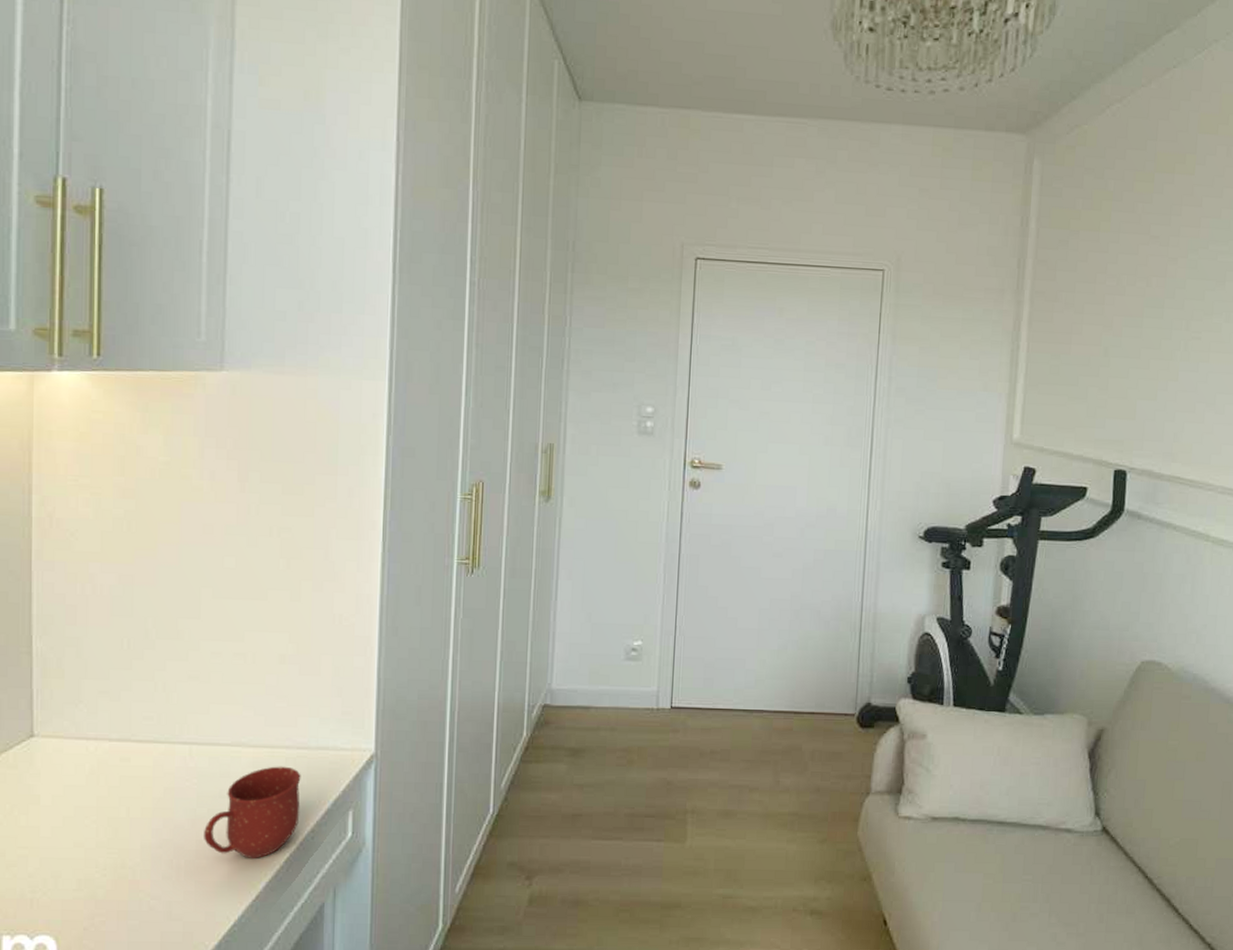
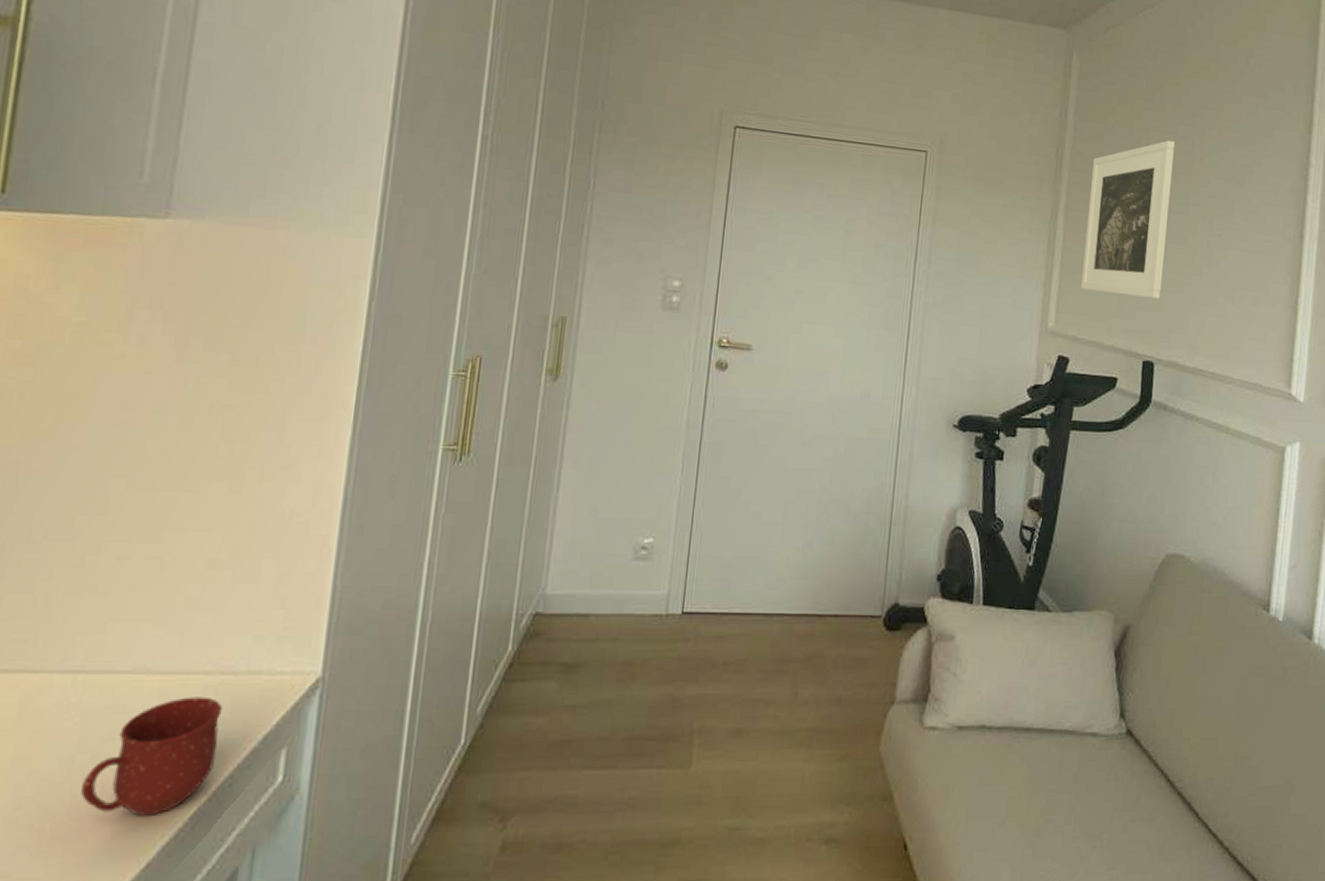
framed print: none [1047,241,1148,407] -> present [1081,140,1176,300]

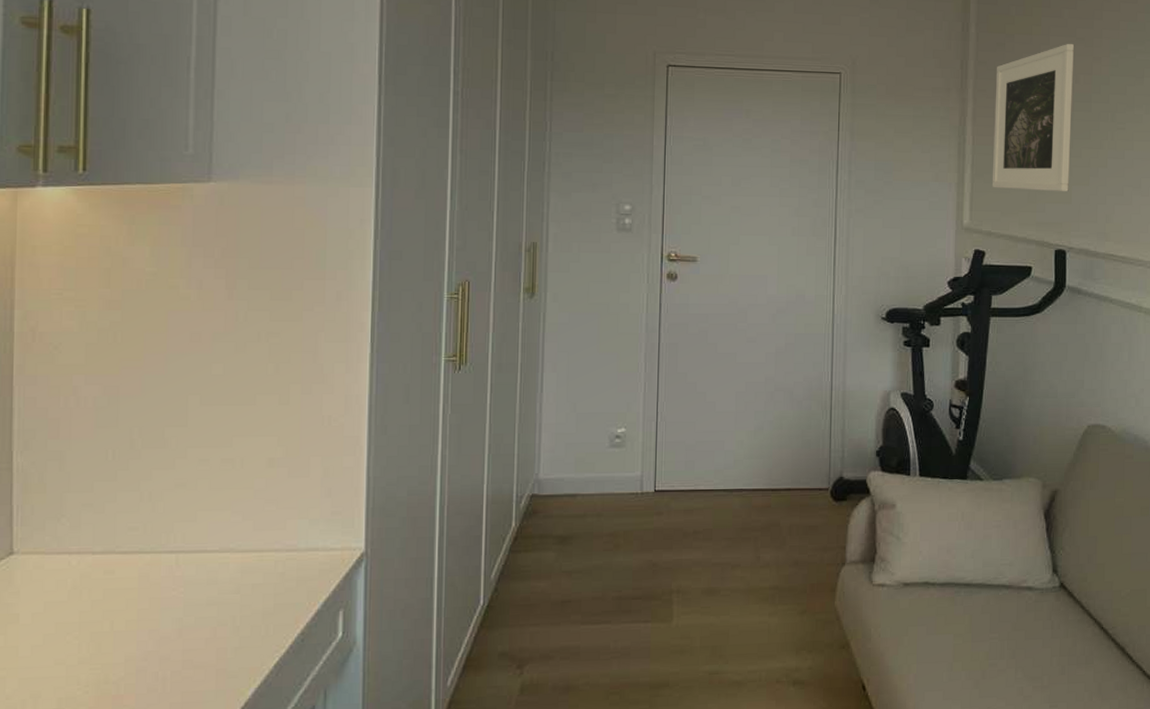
mug: present [81,697,223,816] -> none [191,570,291,665]

